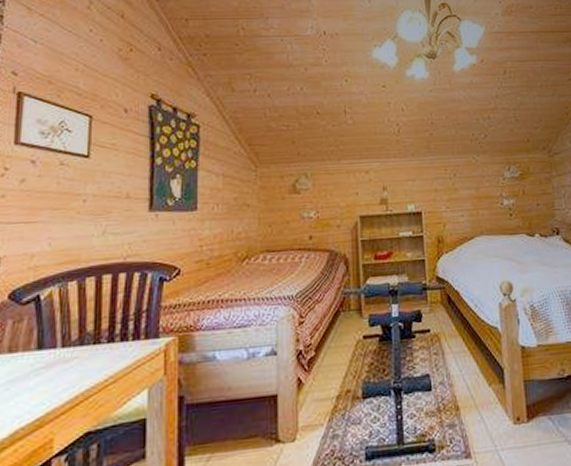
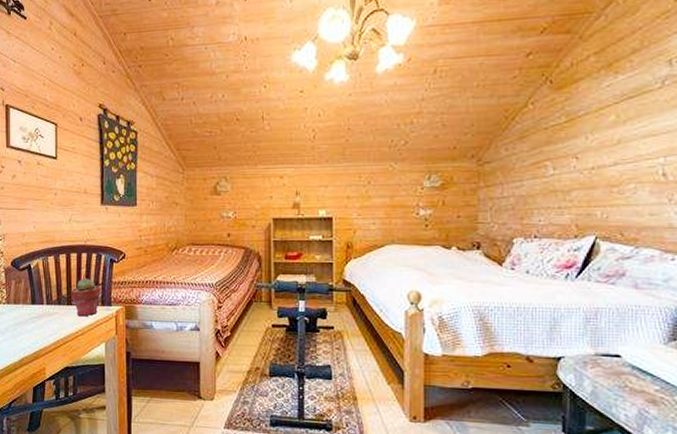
potted succulent: none [100,305,145,358] -> present [71,278,101,317]

